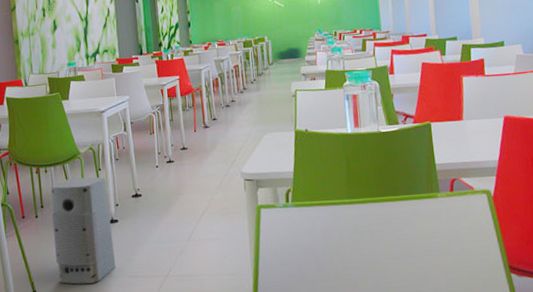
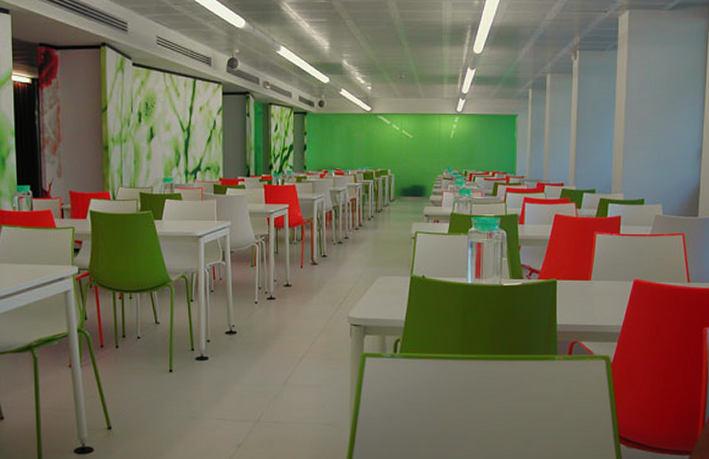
air purifier: present [50,177,116,284] -> none [134,307,203,423]

